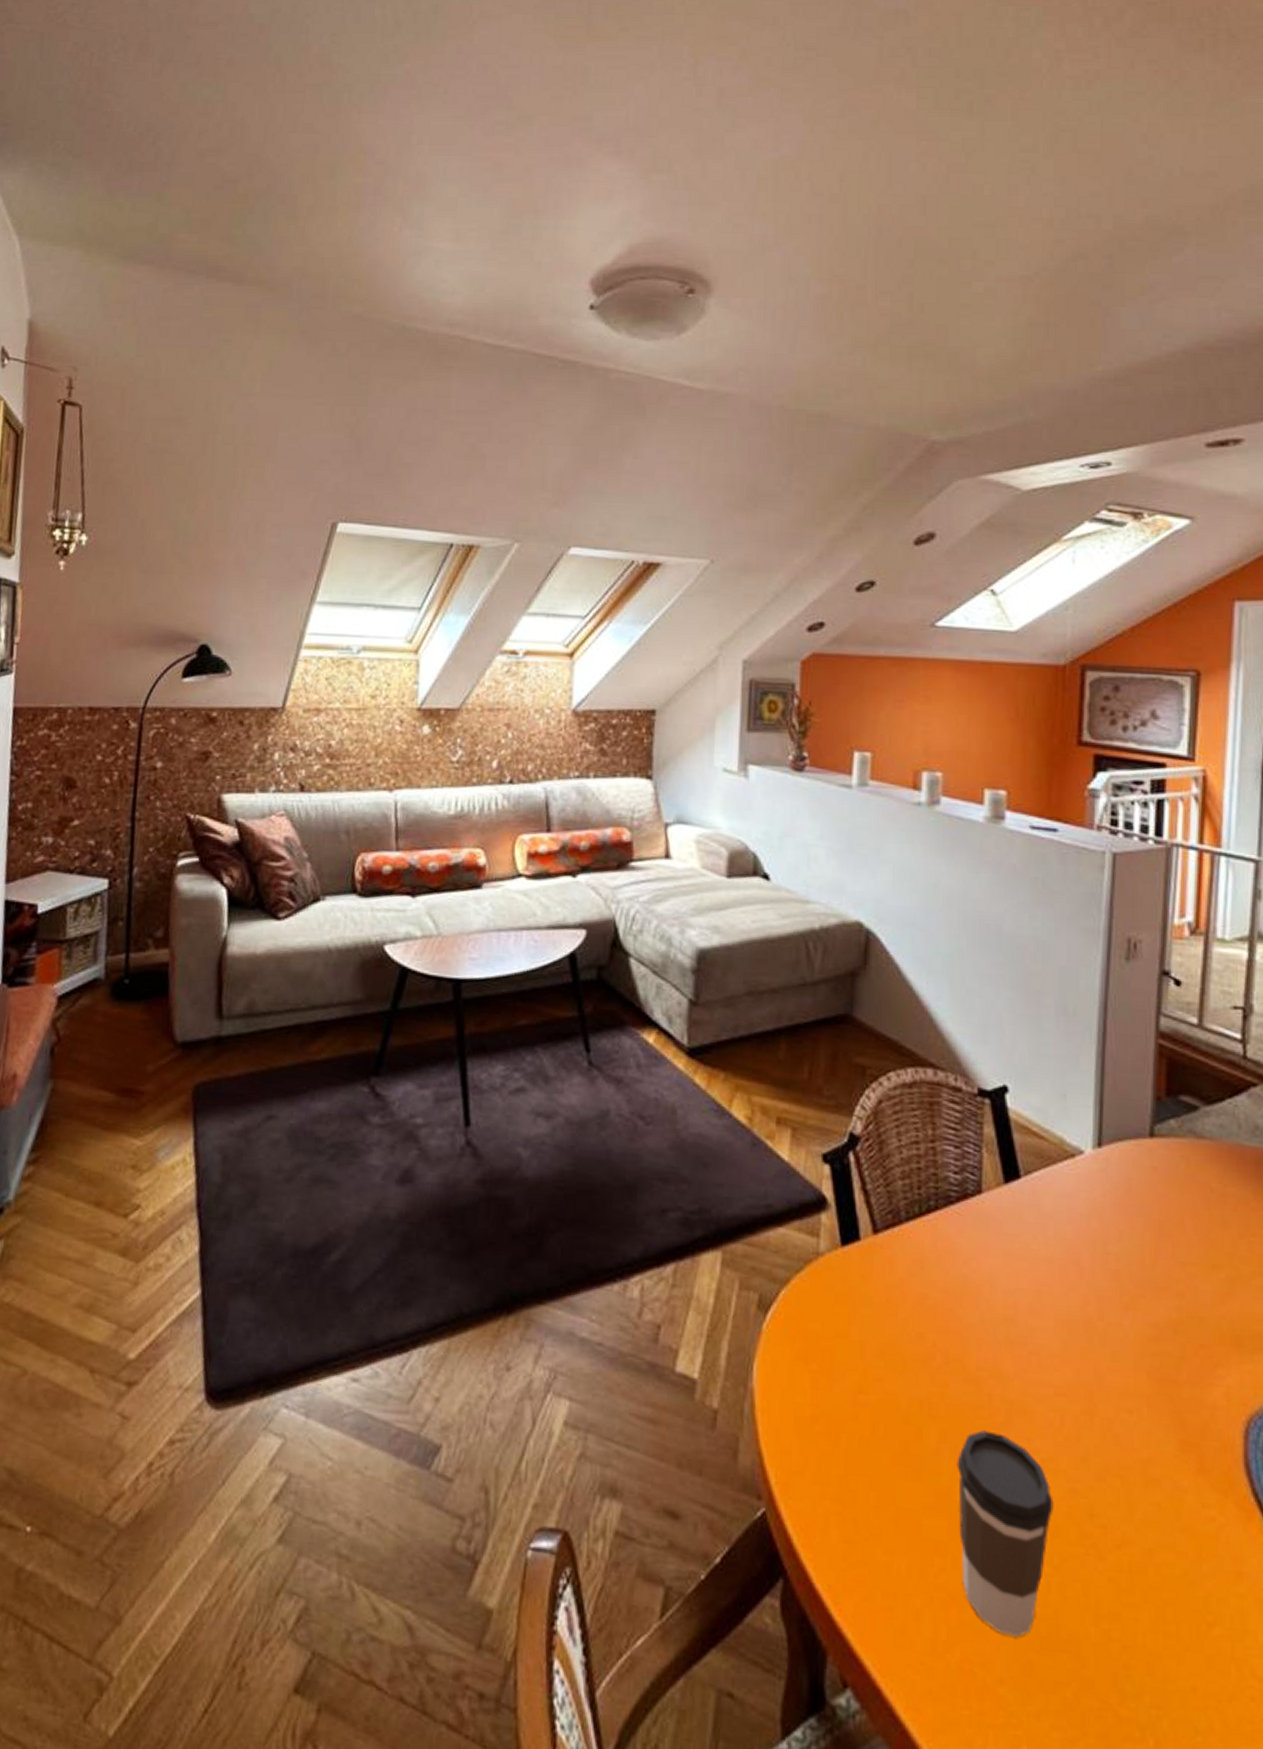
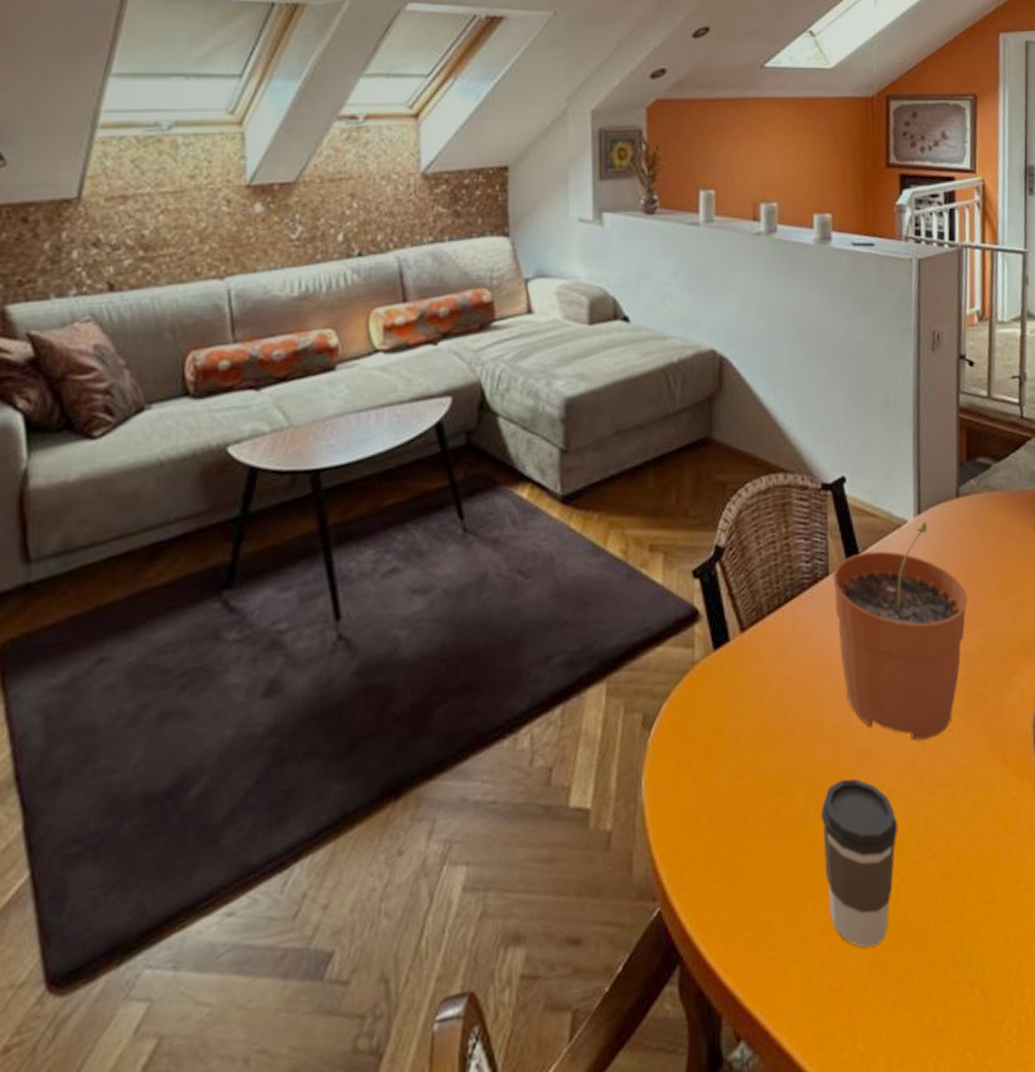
plant pot: none [986,1157,1160,1414] -> present [833,522,968,741]

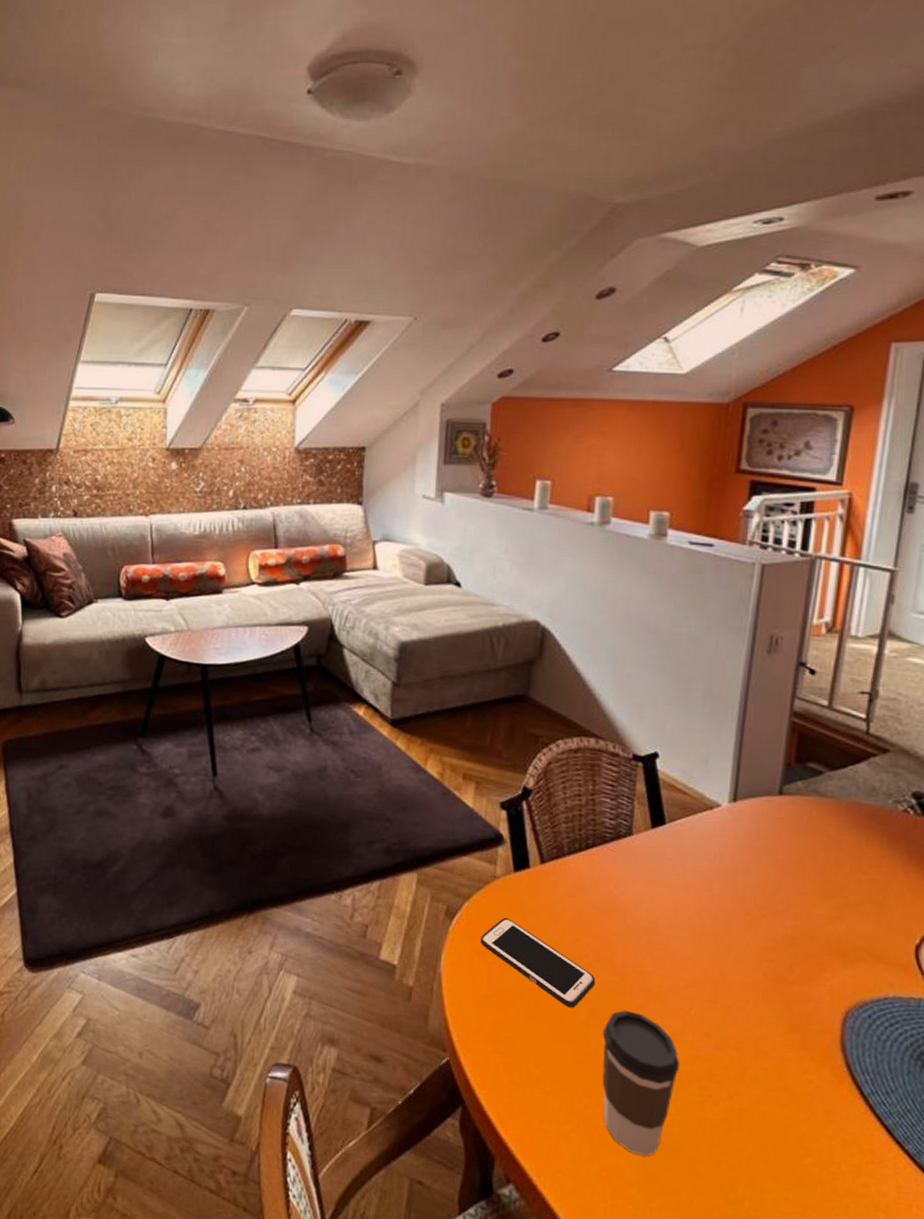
cell phone: none [684,708,809,797] -> present [480,917,596,1008]
plant pot: present [833,522,968,741] -> none [635,810,781,1002]

